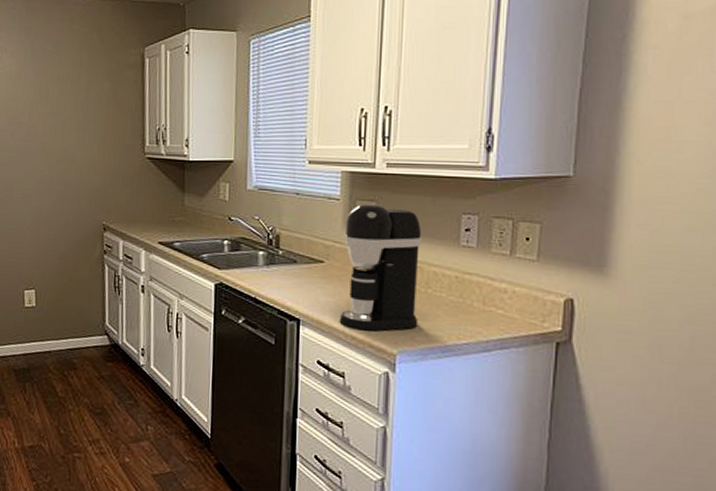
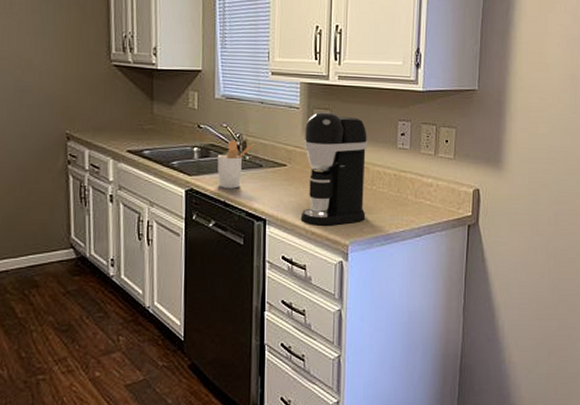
utensil holder: none [248,232,289,285] -> present [217,139,255,189]

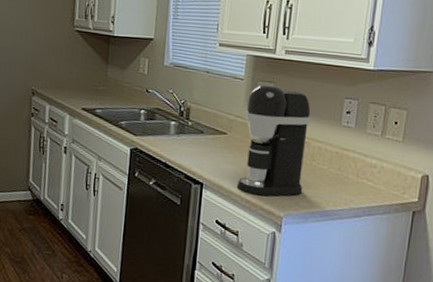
utensil holder: present [217,139,255,189] -> none [161,105,198,152]

